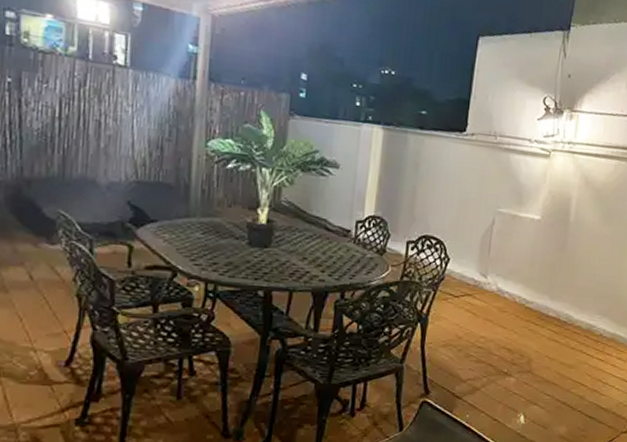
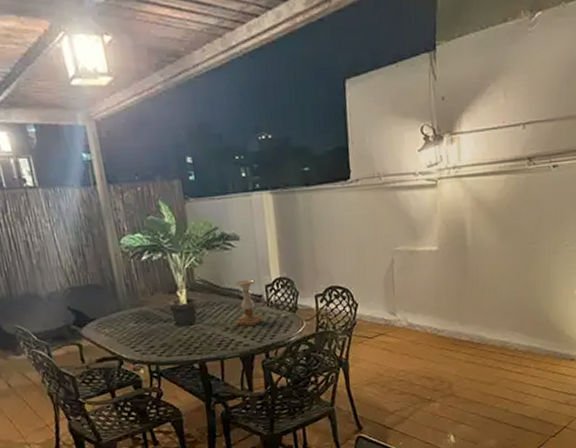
candle holder: none [316,210,346,262] -> present [235,279,263,327]

